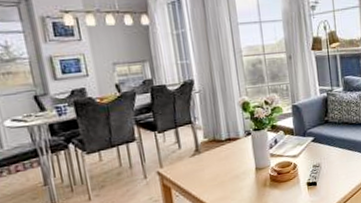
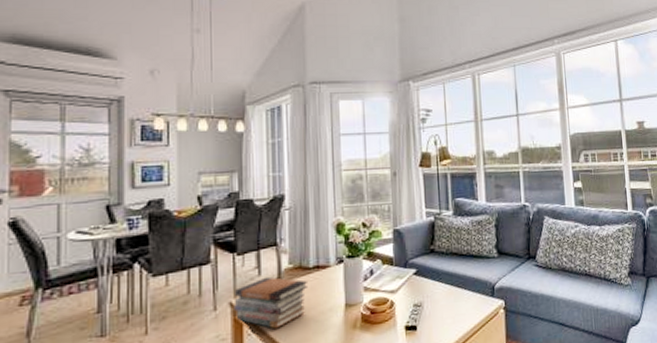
book stack: none [160,149,222,191] -> present [234,277,307,329]

